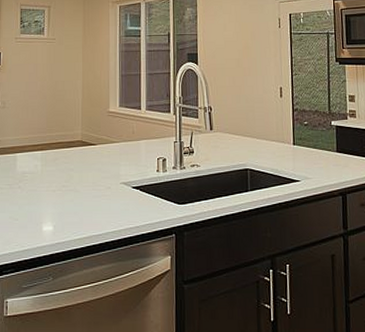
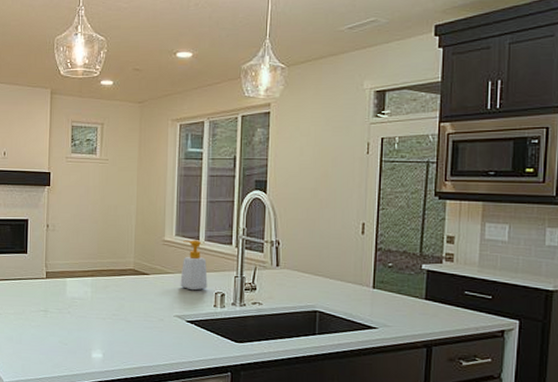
soap bottle: none [125,110,150,158] -> present [180,240,208,291]

